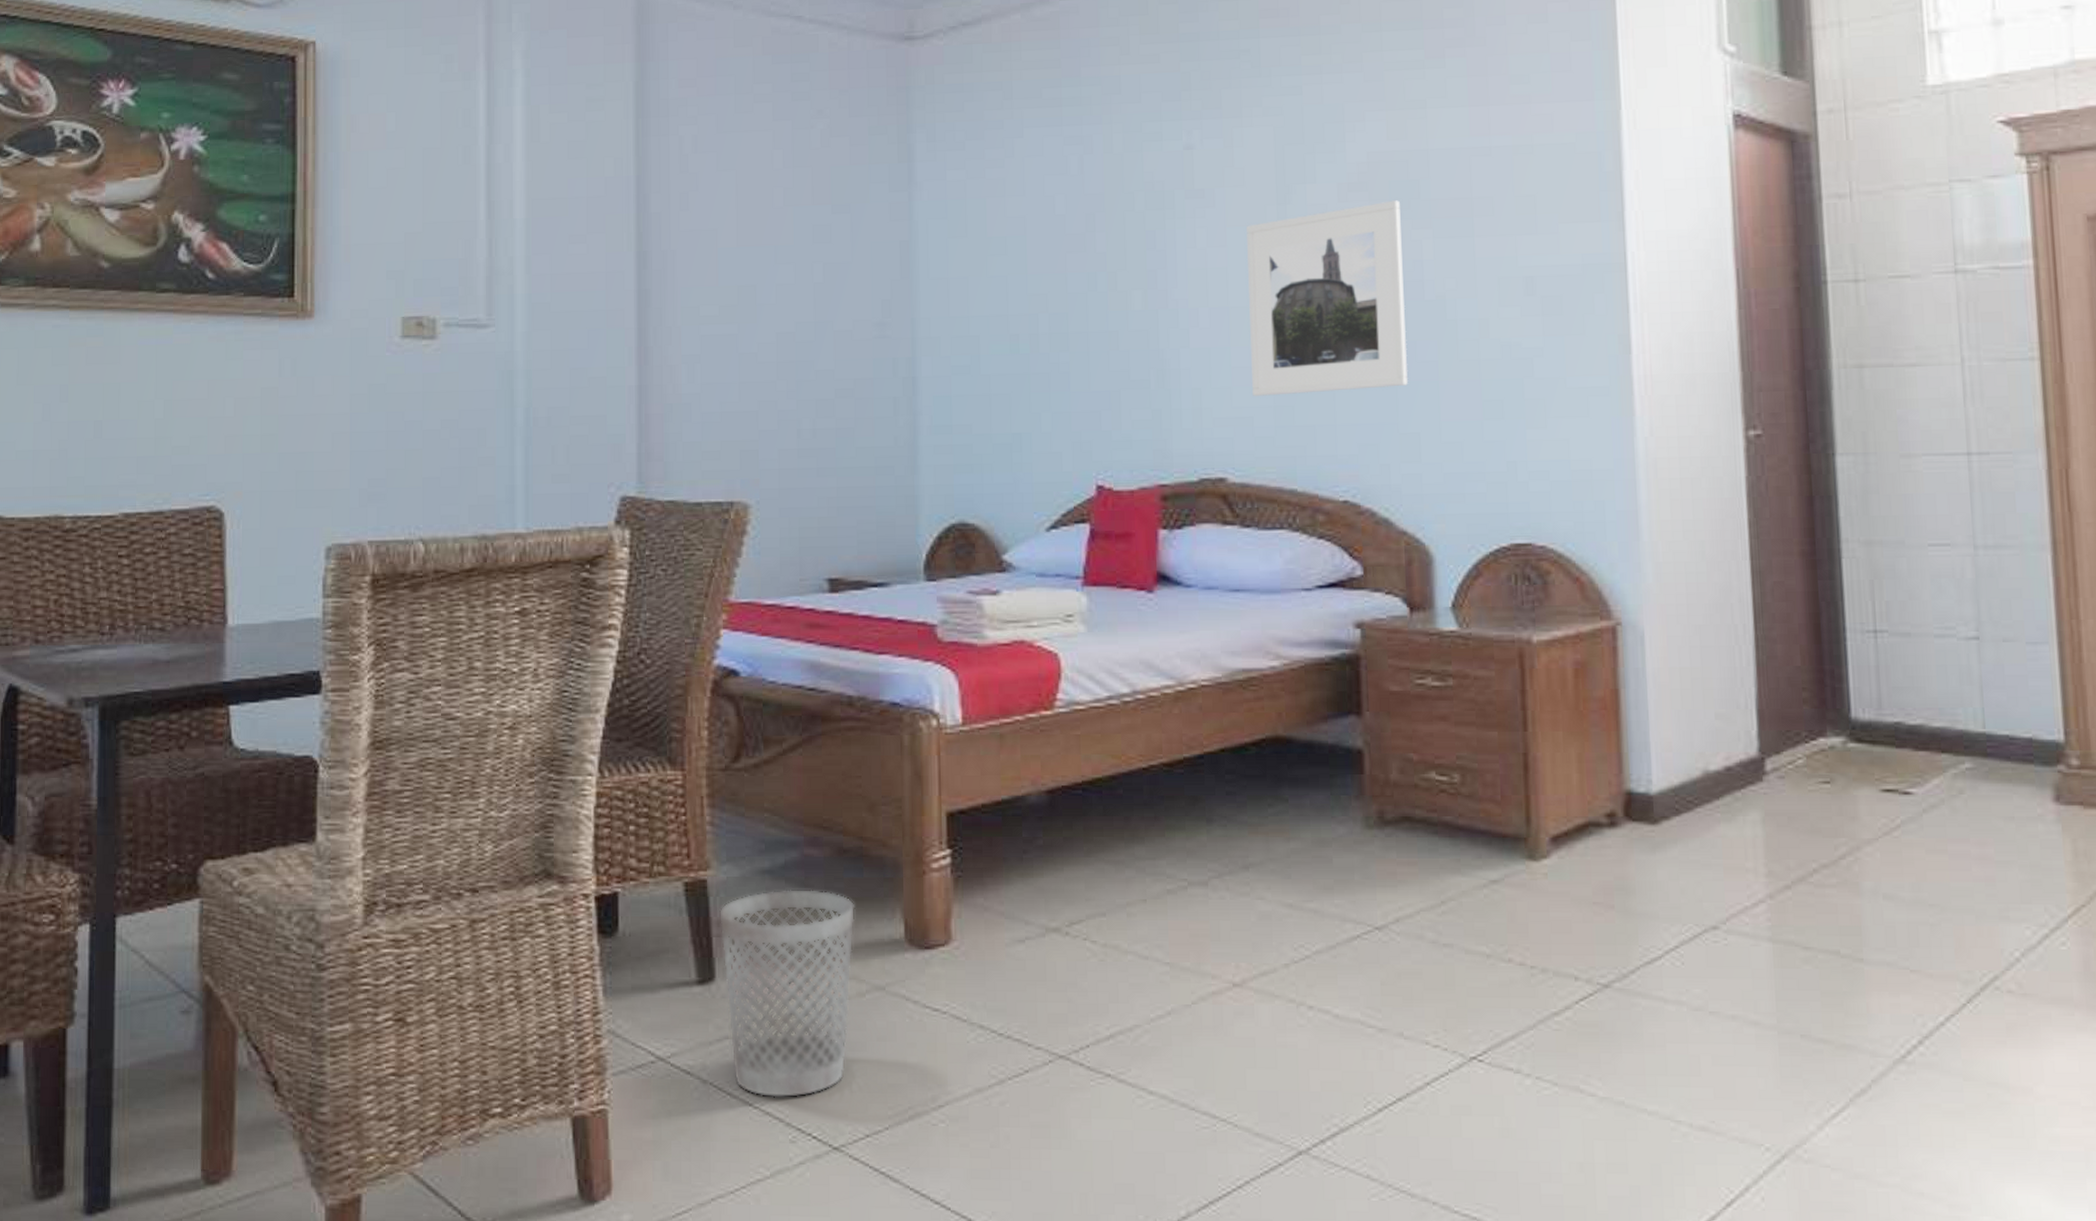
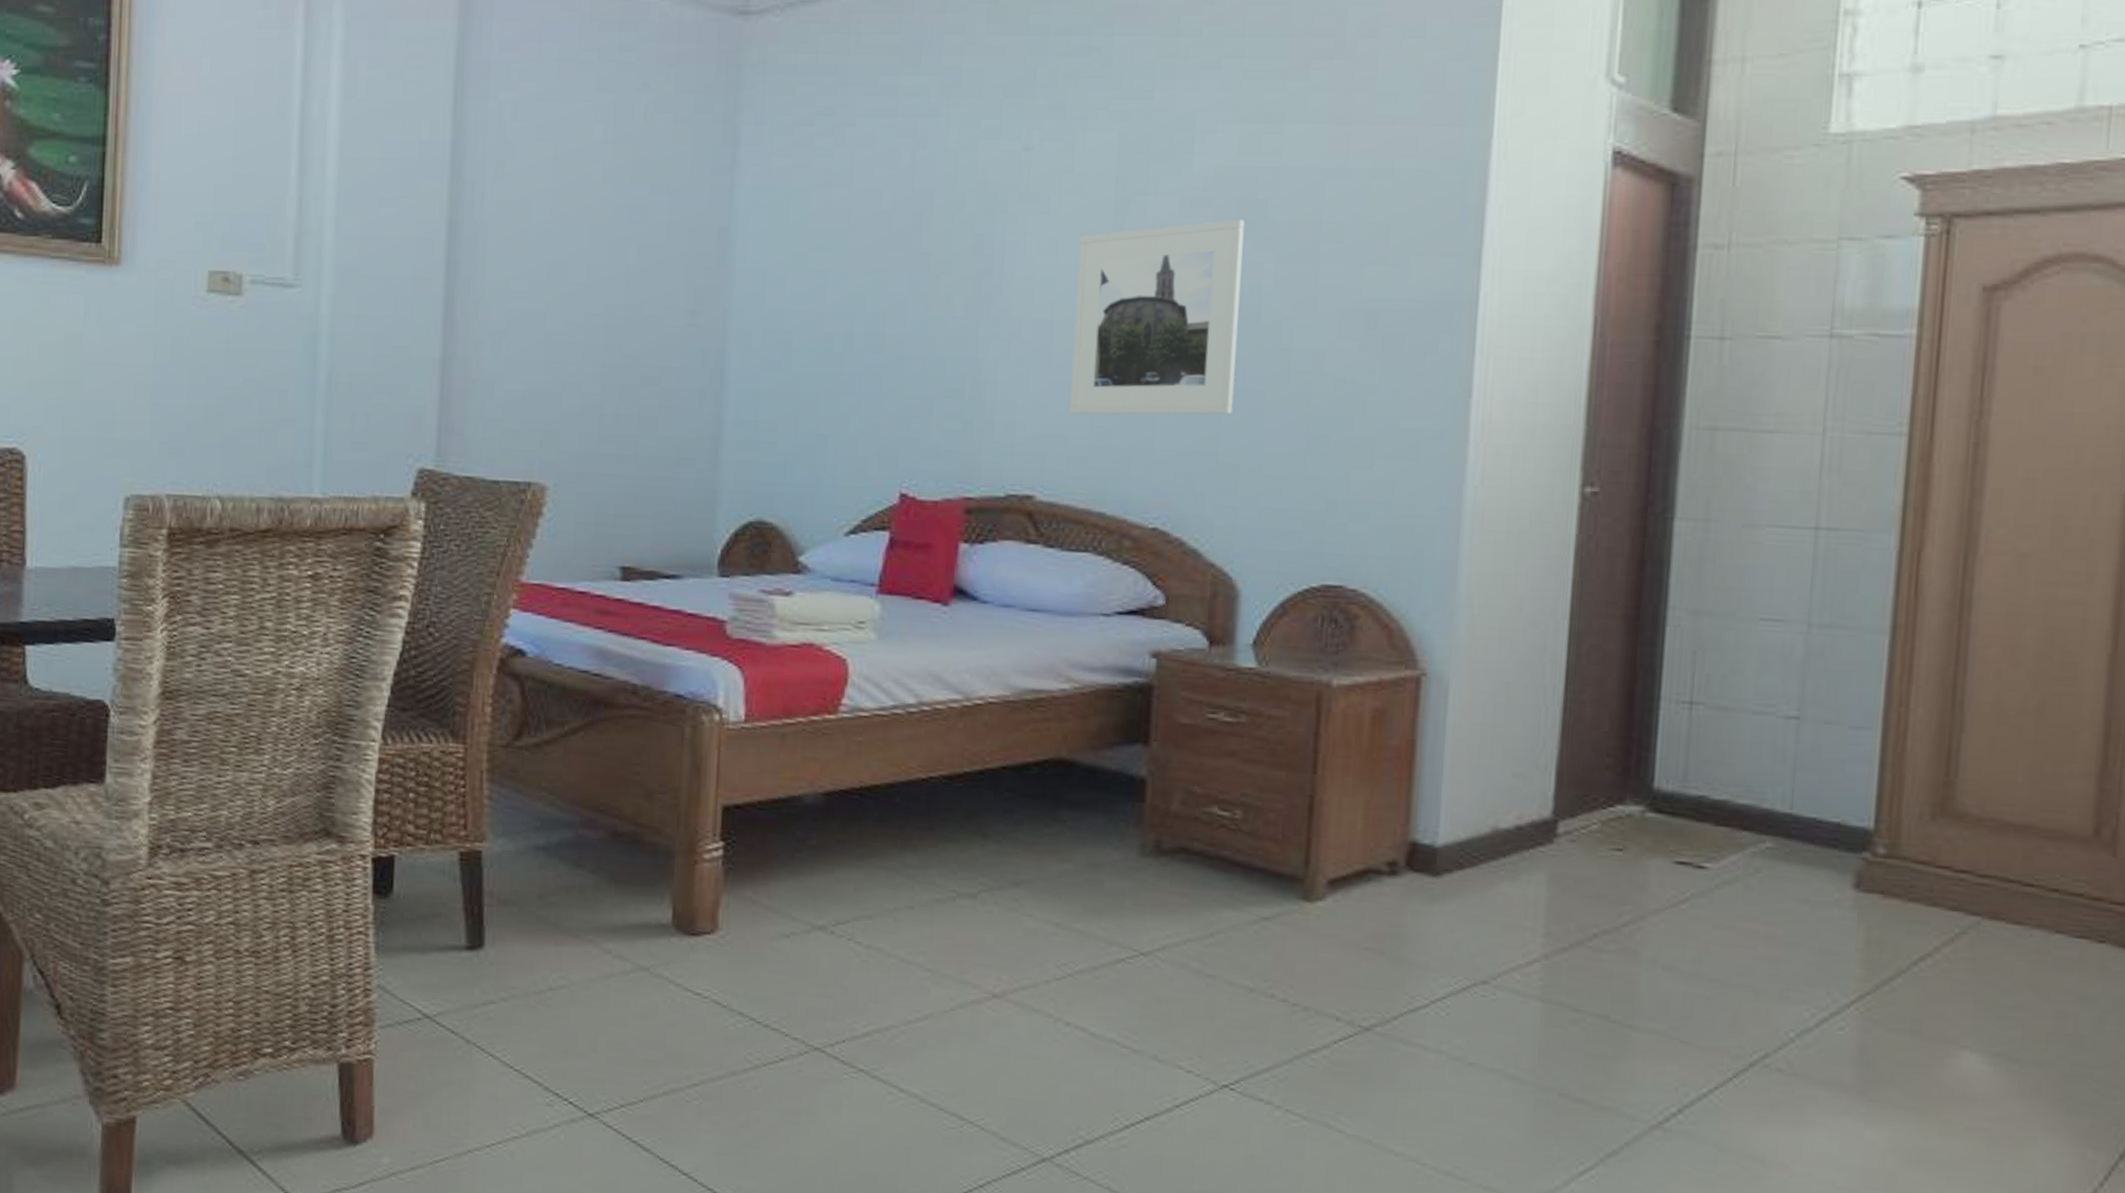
wastebasket: present [718,890,856,1098] -> none [491,866,626,1064]

